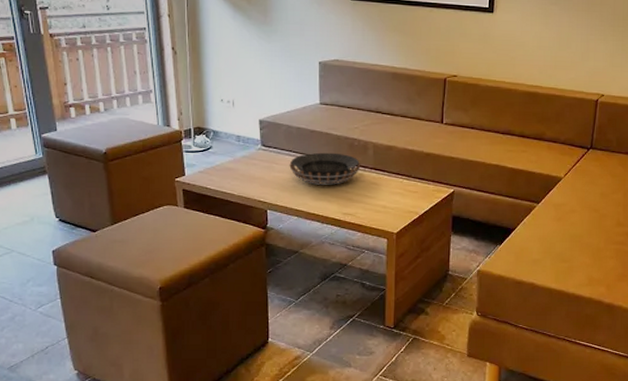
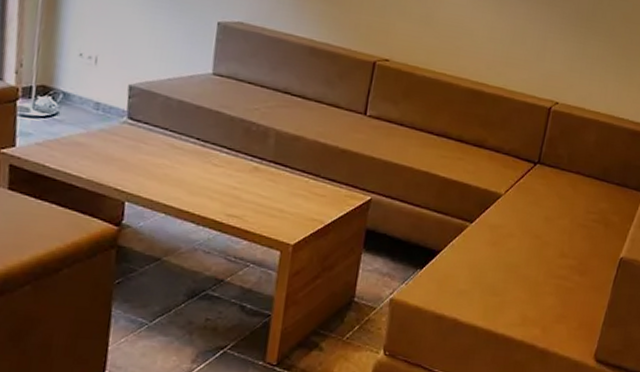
decorative bowl: present [289,152,361,185] -> none [162,134,258,177]

